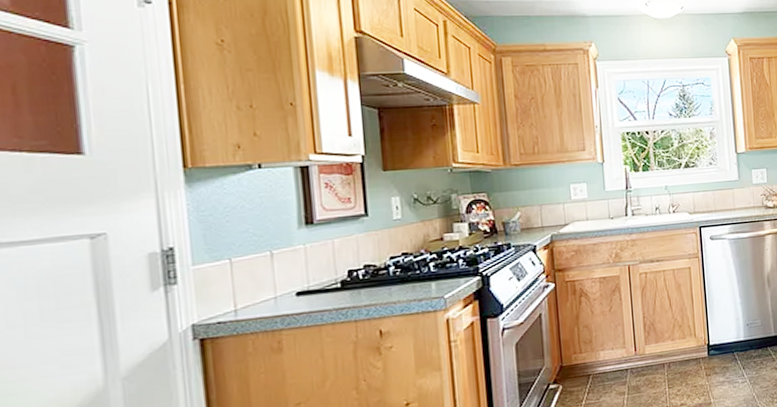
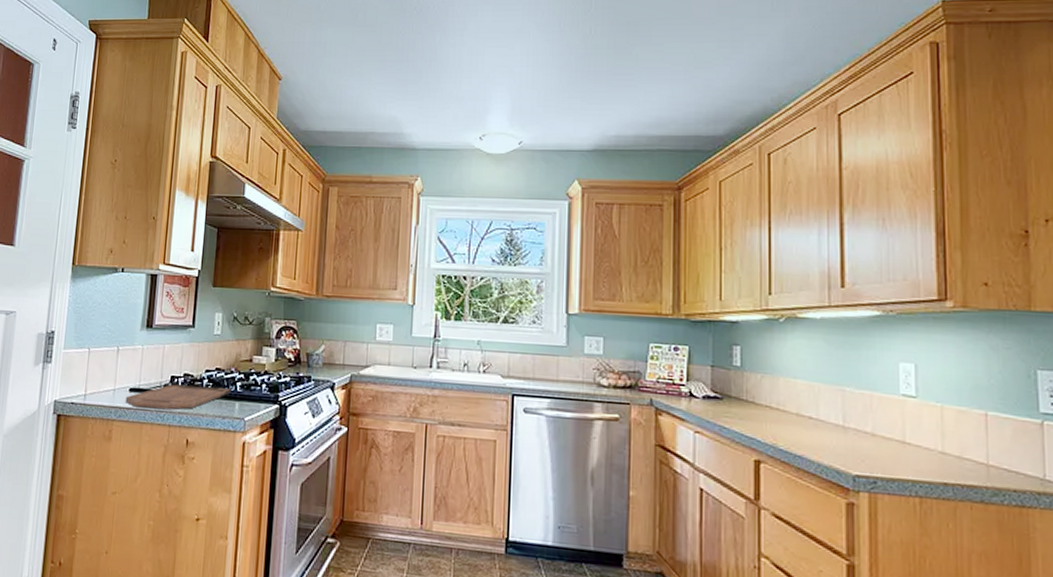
cutting board: none [292,271,423,311] -> present [125,383,231,410]

